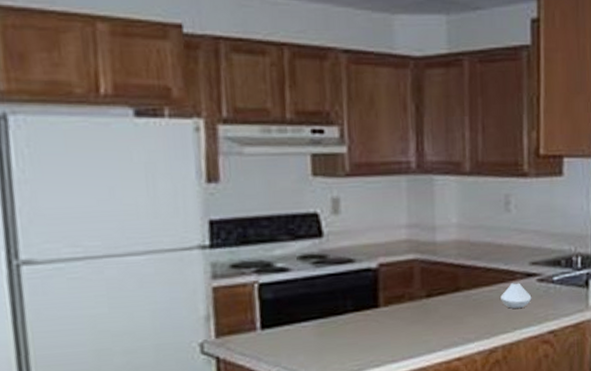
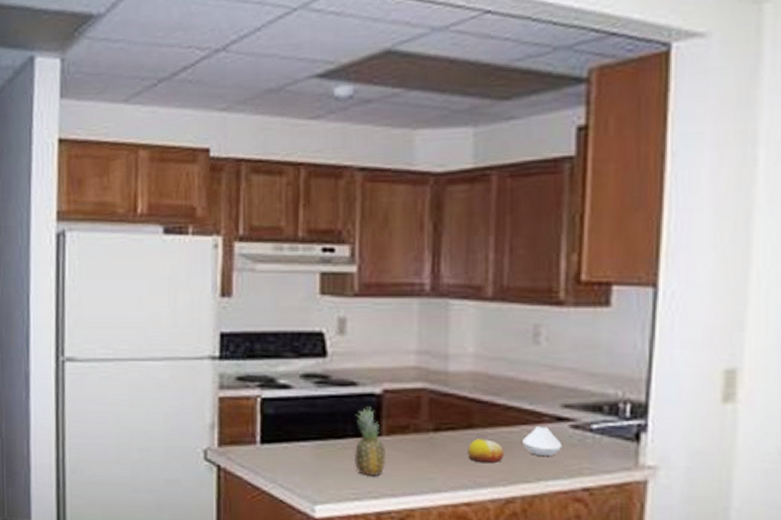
fruit: none [353,281,386,346] -> present [355,407,387,476]
fruit: none [456,299,486,321] -> present [468,439,504,464]

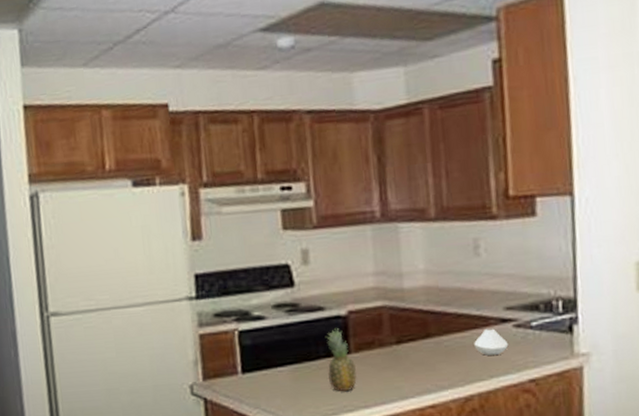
fruit: present [468,439,504,464] -> none [428,345,459,368]

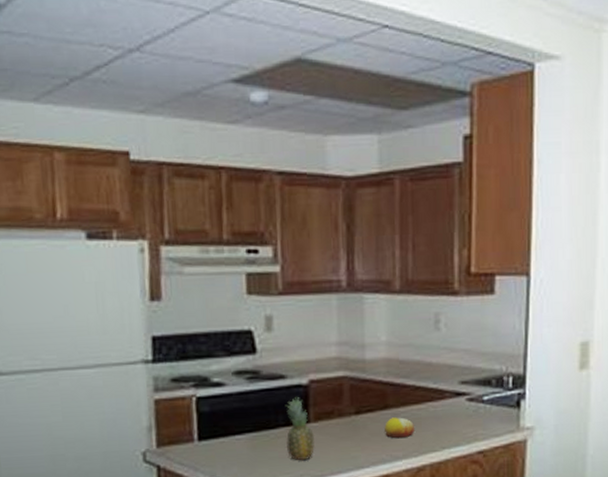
fruit: none [428,345,459,368] -> present [385,417,414,439]
spoon rest: present [474,328,509,356] -> none [429,401,461,428]

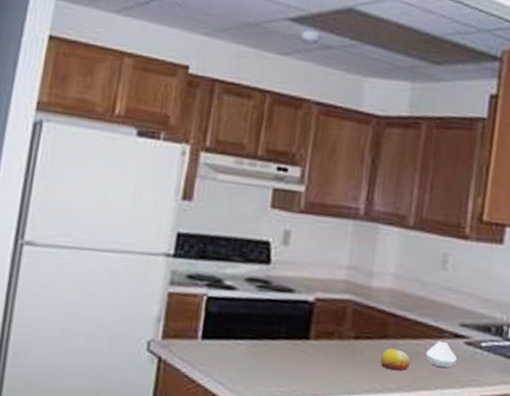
fruit: present [285,397,315,460] -> none [284,312,313,376]
spoon rest: none [429,401,461,428] -> present [426,341,457,368]

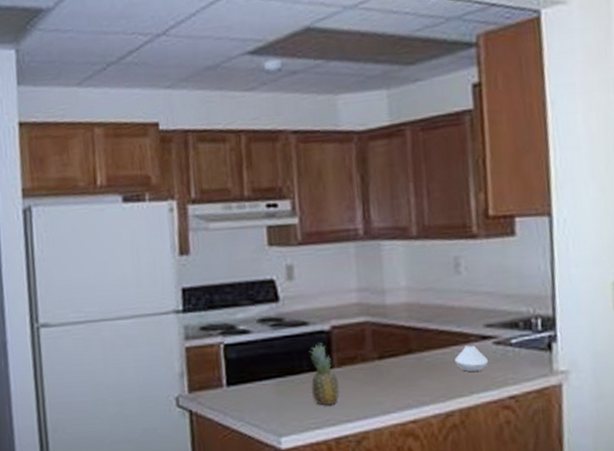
fruit: none [284,312,313,376] -> present [308,343,340,405]
fruit: present [381,348,410,371] -> none [409,361,440,384]

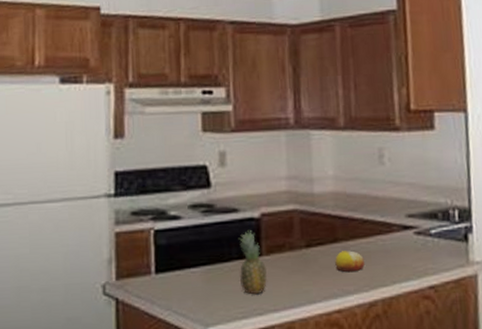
fruit: none [409,361,440,384] -> present [335,250,364,273]
spoon rest: present [455,345,489,373] -> none [378,235,410,262]

